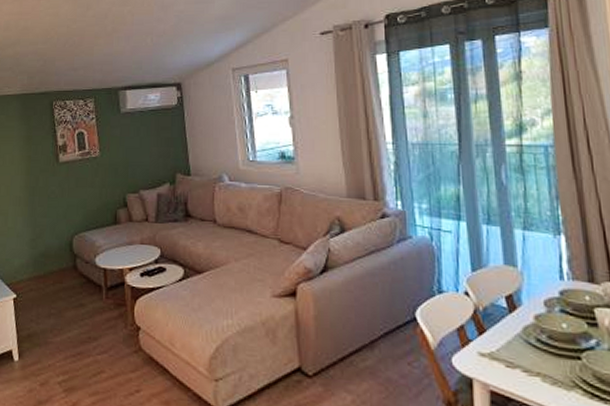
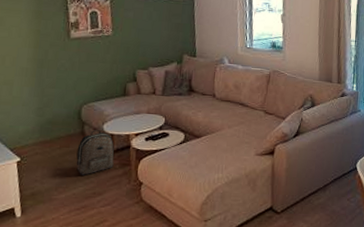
backpack: none [69,264,108,316] -> present [76,130,114,175]

